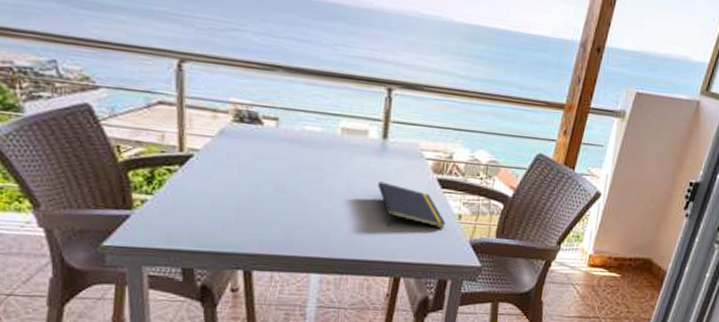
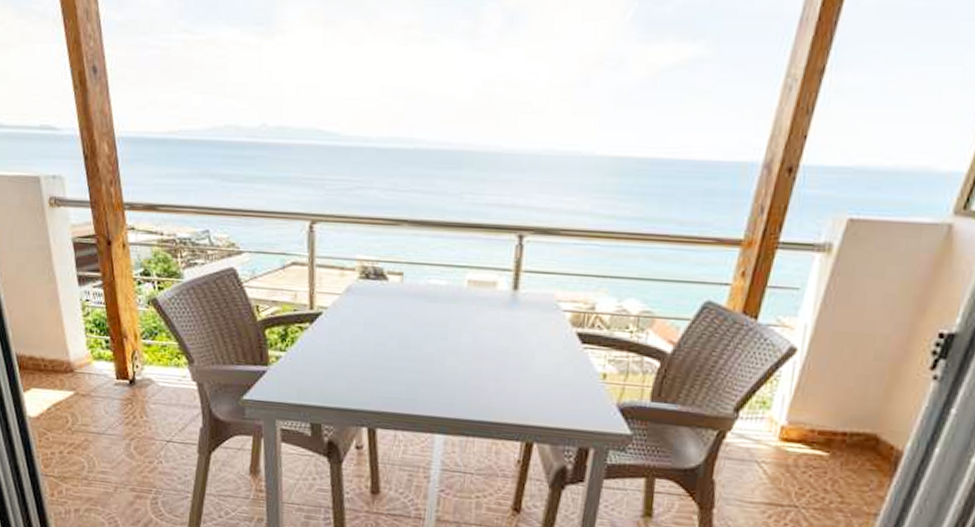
notepad: present [378,181,446,229] -> none [508,336,587,390]

